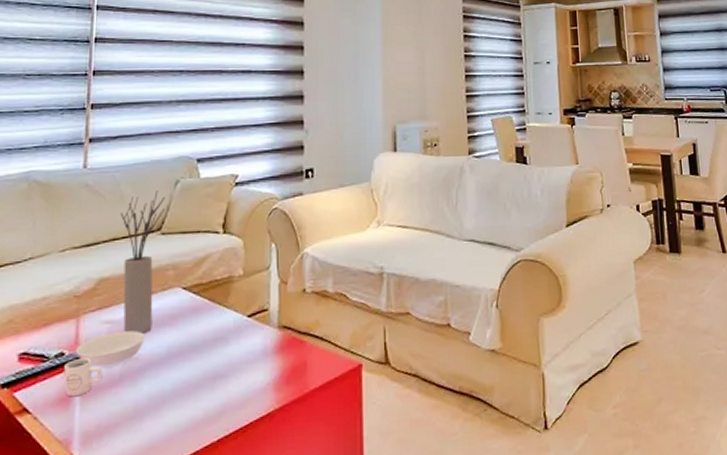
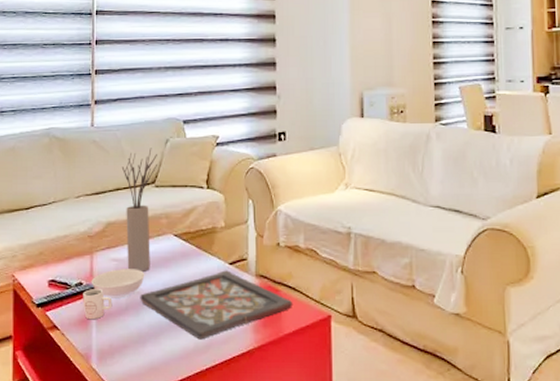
decorative tray: none [138,323,320,407] -> present [140,270,293,340]

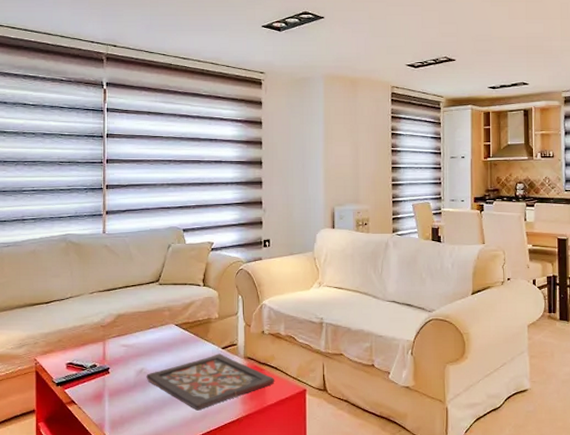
mug: present [83,289,113,320] -> none [97,370,123,396]
bowl: present [91,269,145,298] -> none [104,353,151,378]
vase: present [121,148,157,271] -> none [130,252,161,355]

